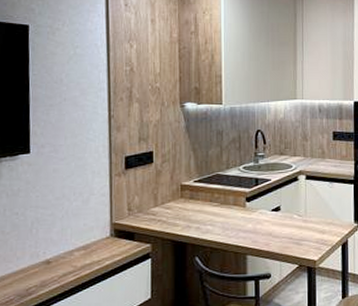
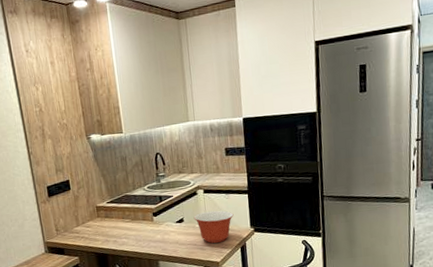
mixing bowl: none [292,200,337,238] -> present [193,210,234,243]

